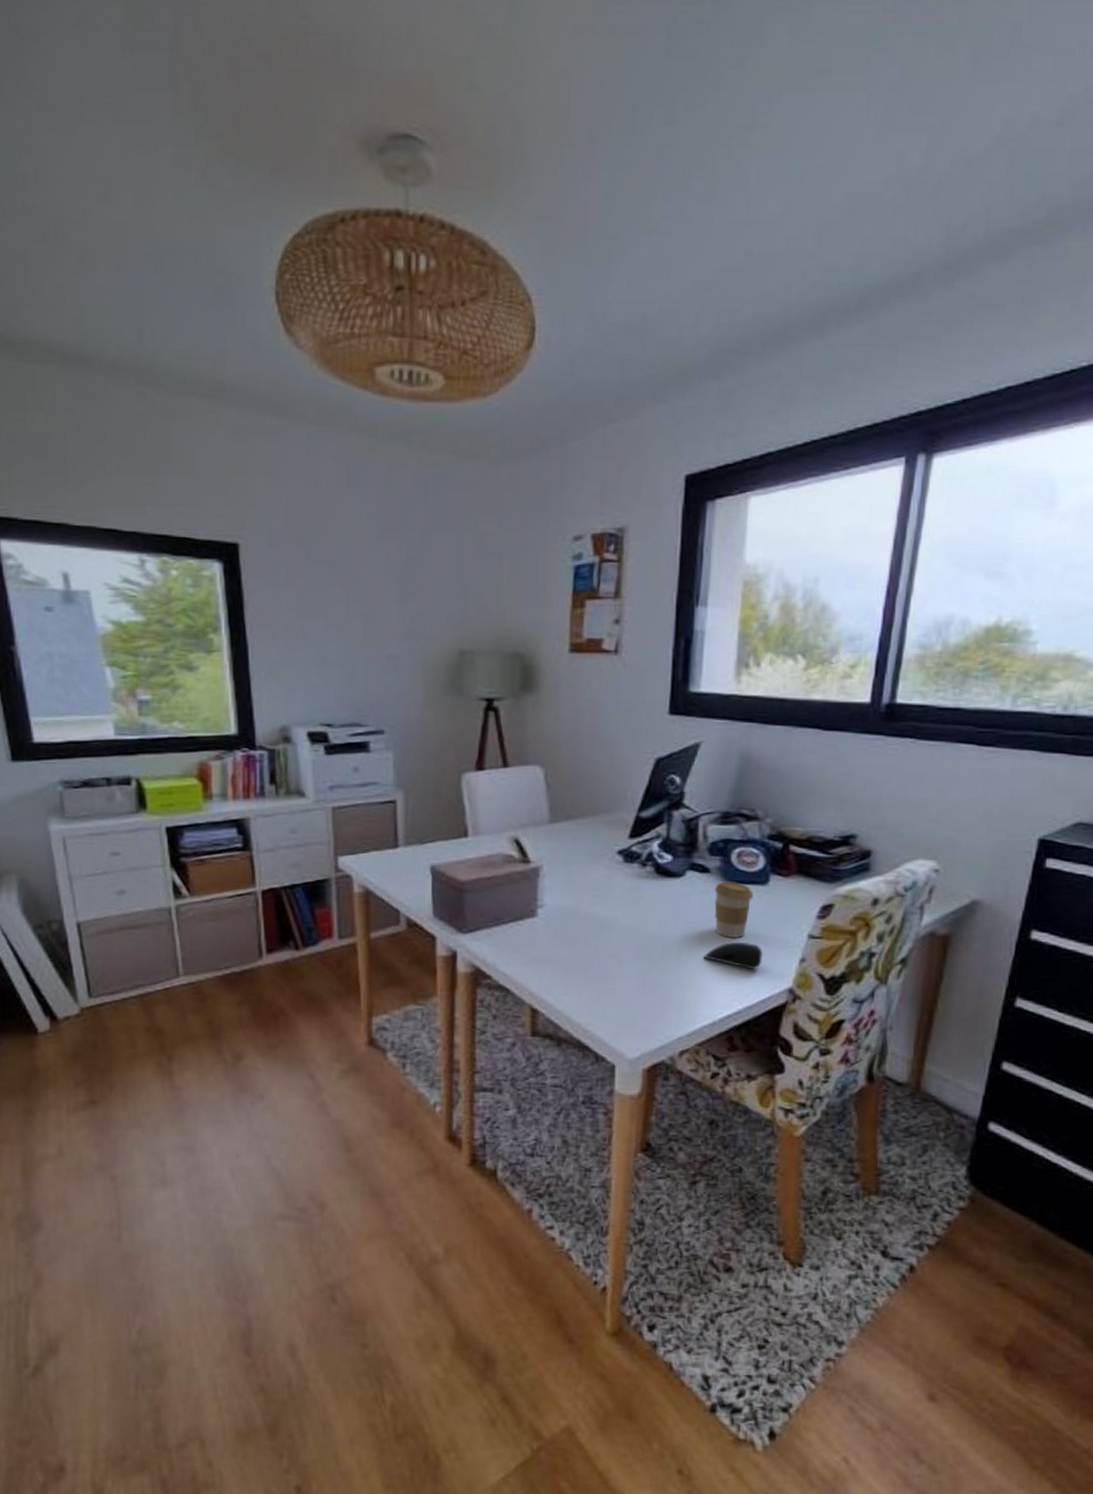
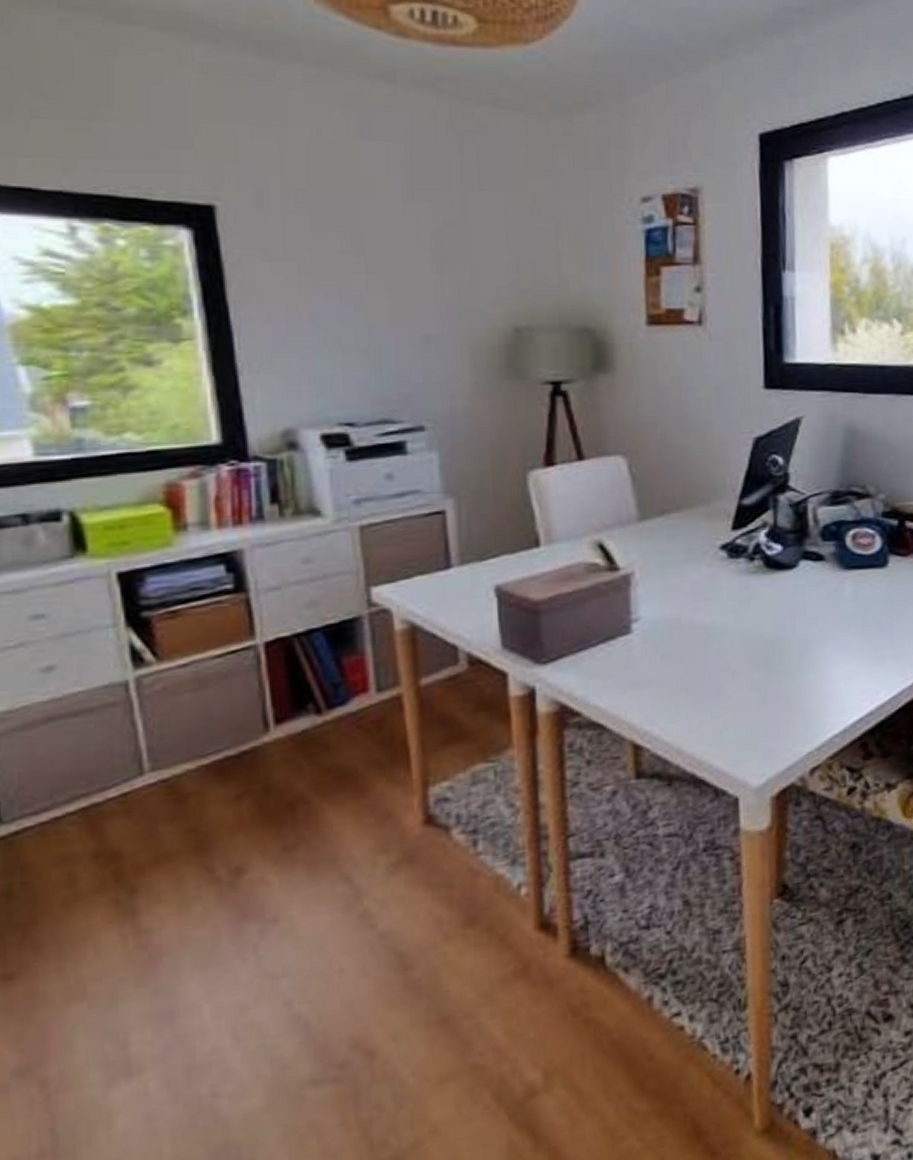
computer mouse: present [702,941,763,970] -> none [825,632,890,664]
coffee cup: present [714,880,754,938] -> none [832,567,874,631]

